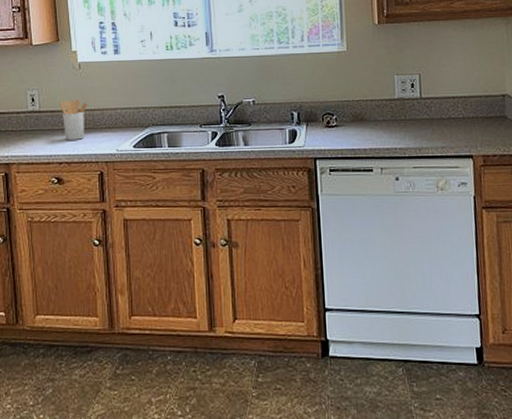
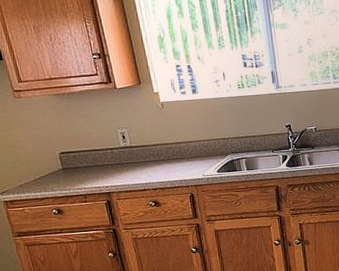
utensil holder: present [59,100,88,140] -> none [148,135,174,170]

